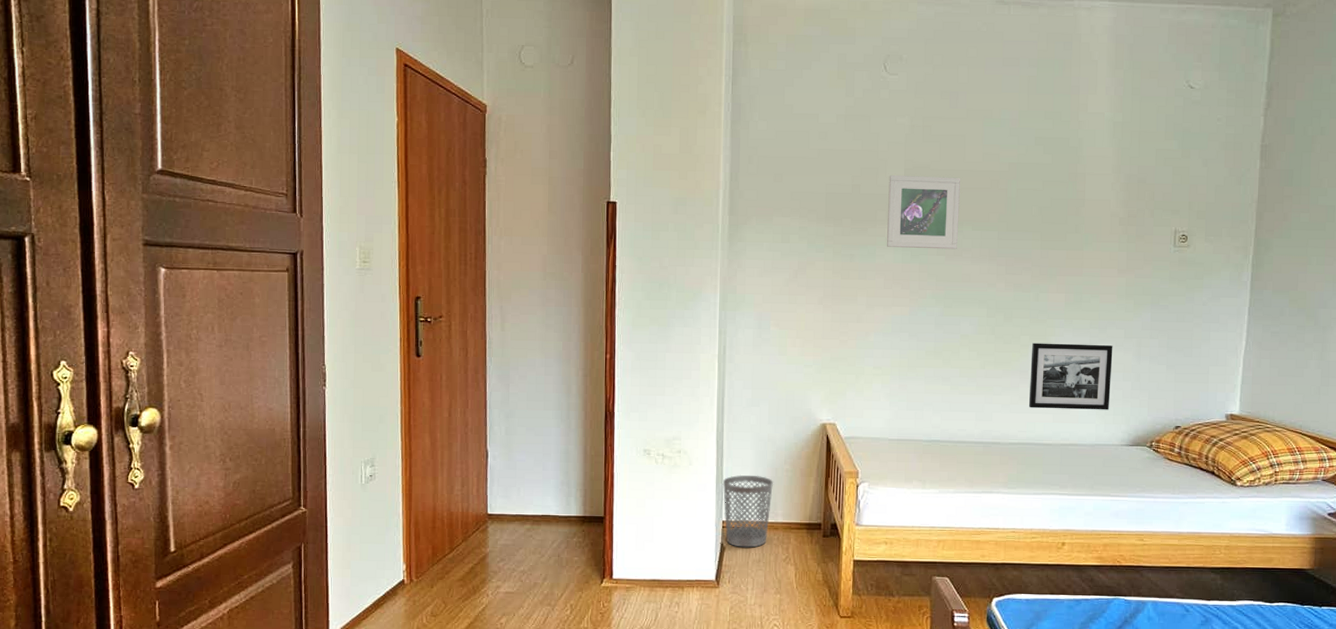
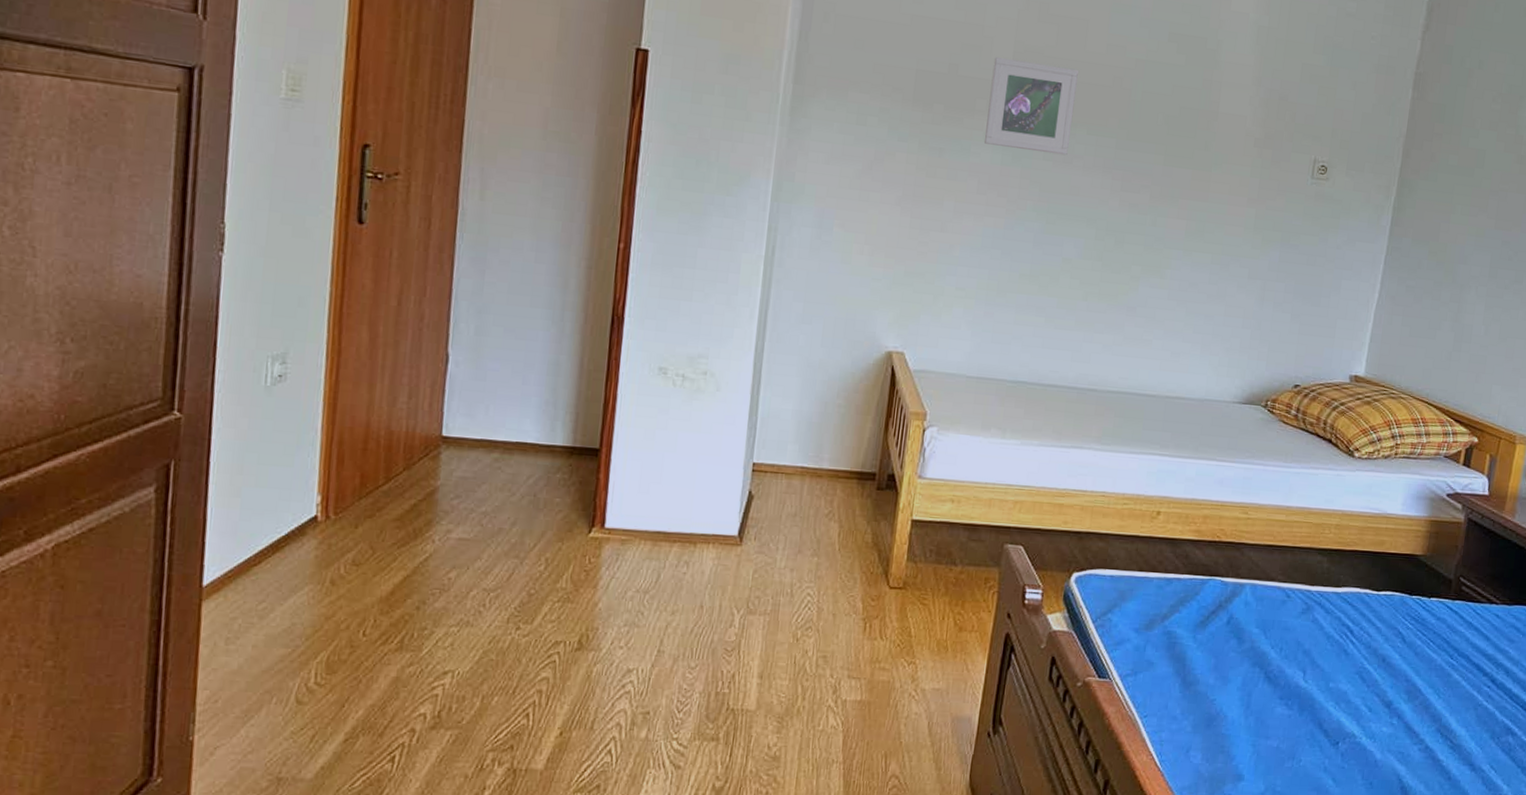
wastebasket: present [722,474,774,548] -> none [755,407,822,499]
picture frame: present [1028,343,1113,410] -> none [1133,275,1235,361]

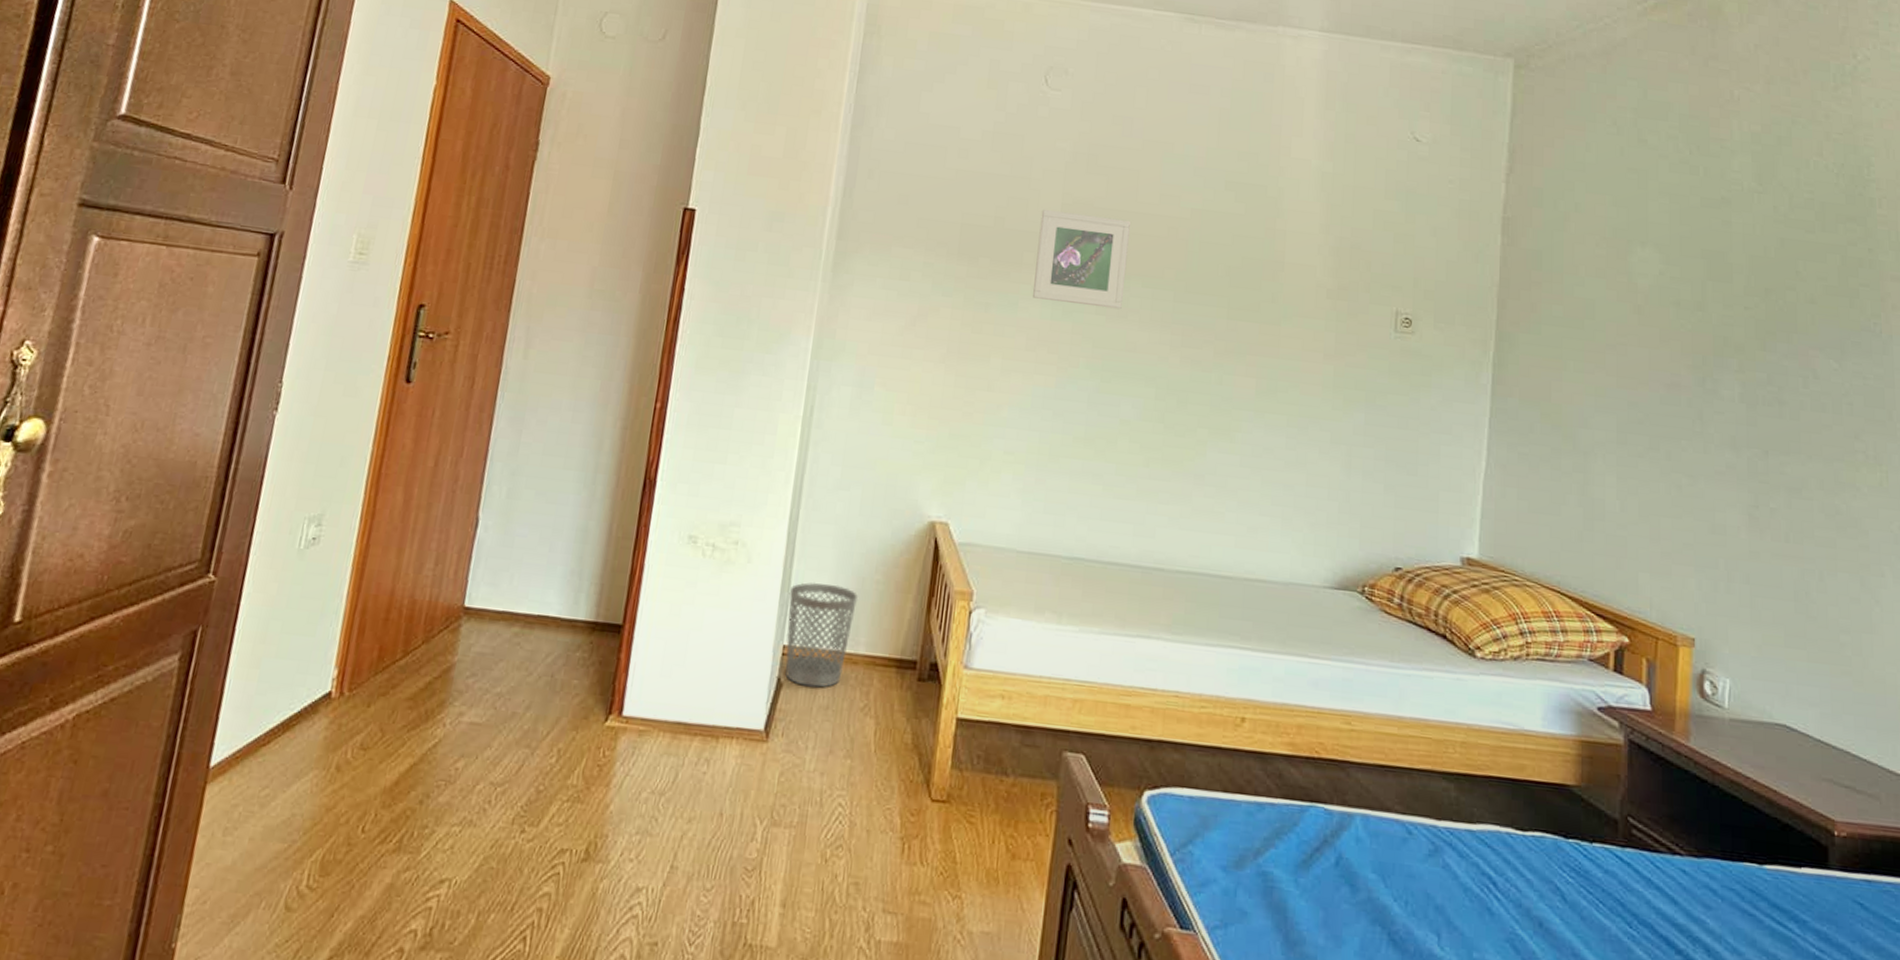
wastebasket: none [755,407,822,499] -> present [785,582,859,688]

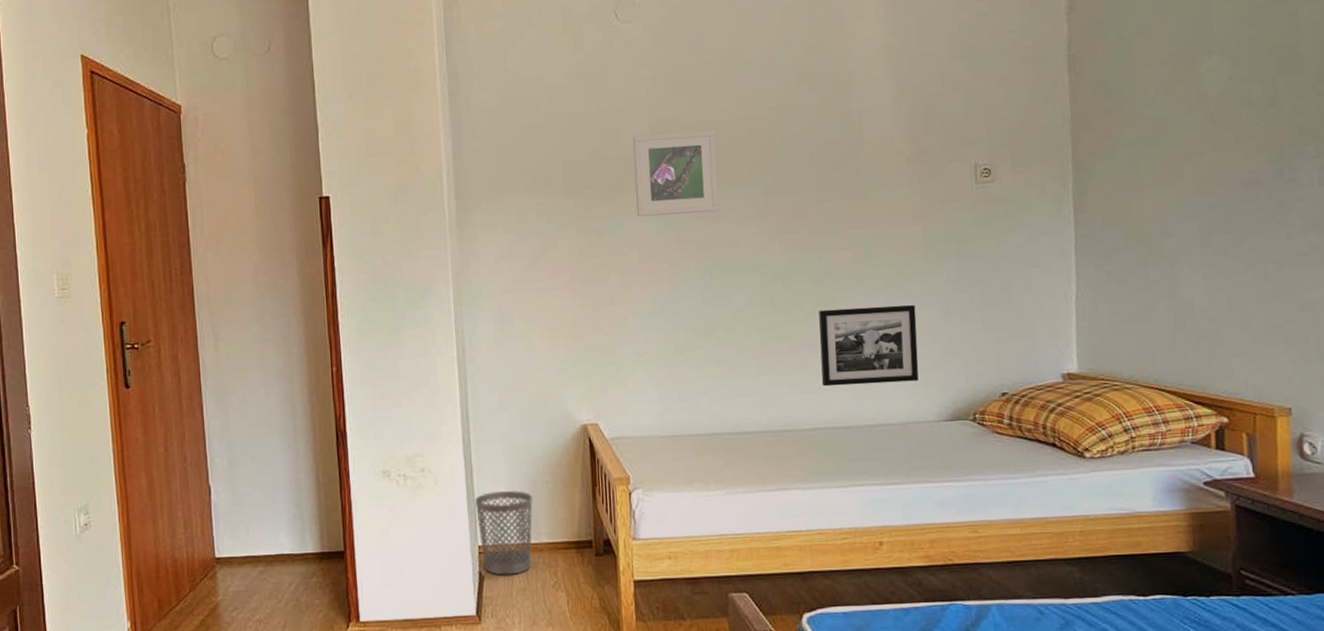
picture frame: none [1203,438,1316,538] -> present [819,305,919,387]

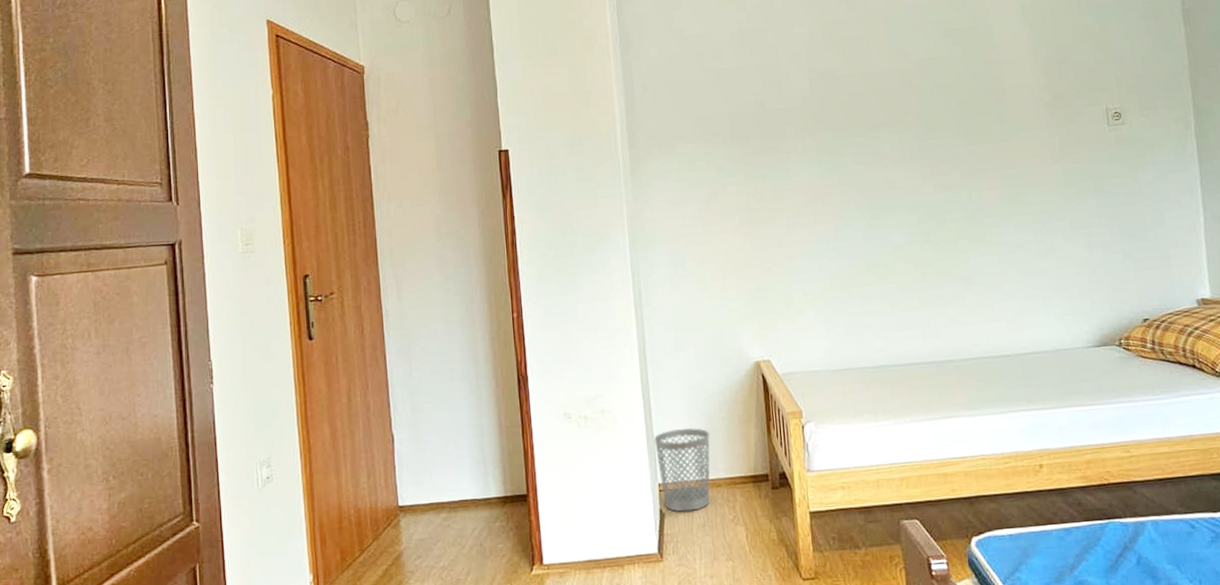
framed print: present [632,129,719,217] -> none [793,81,876,163]
picture frame: present [819,305,919,387] -> none [972,239,1067,318]

